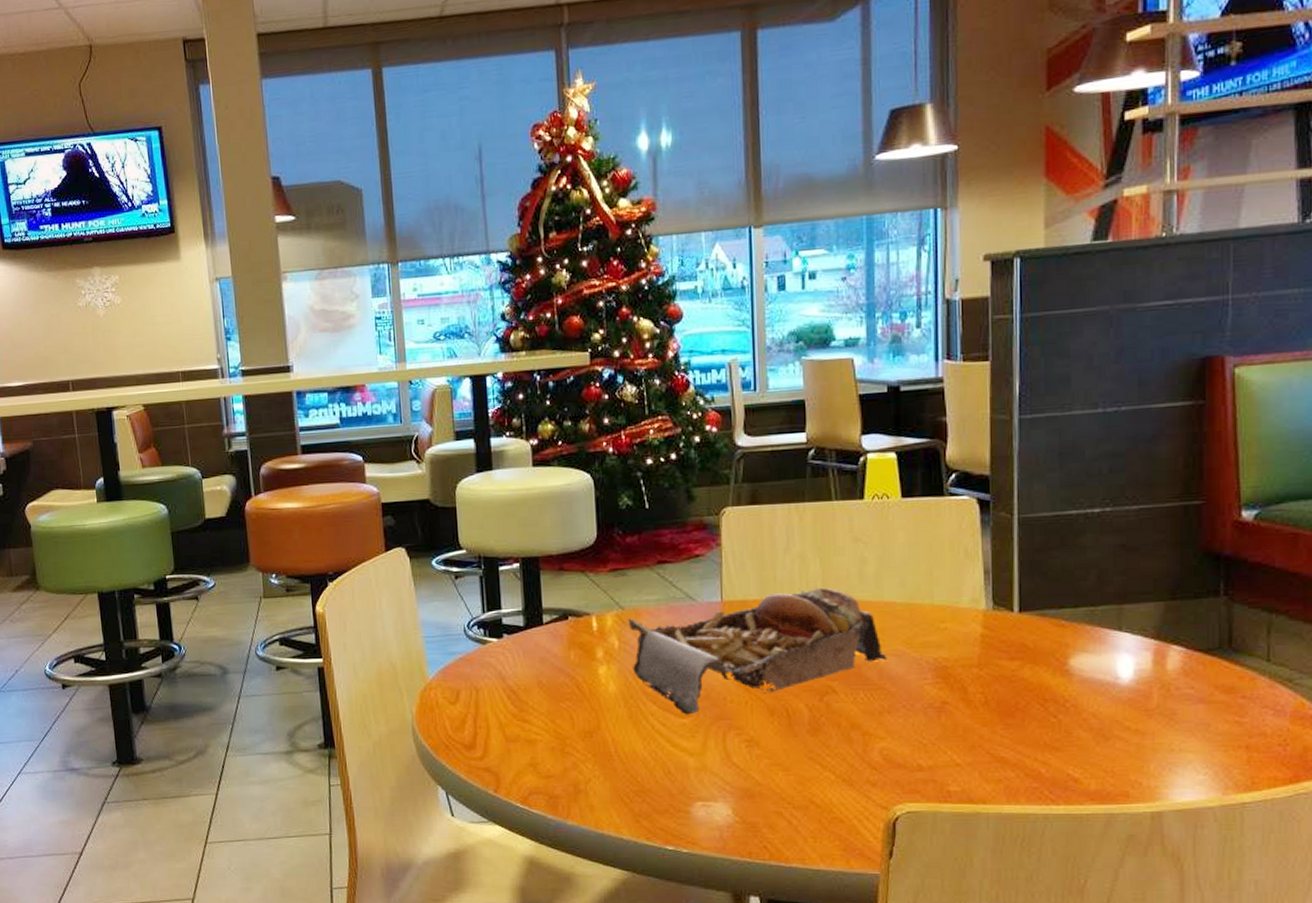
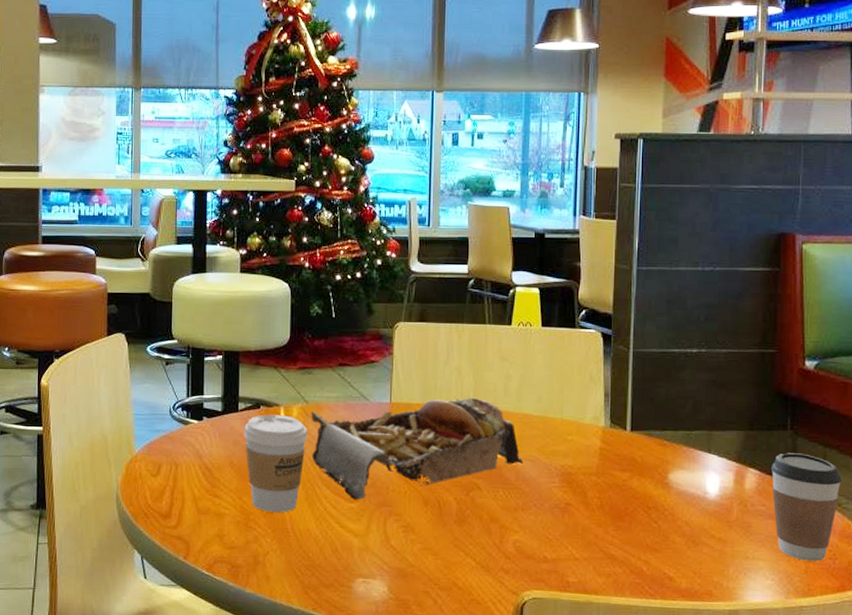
coffee cup: none [551,625,627,735] -> present [244,414,308,513]
coffee cup: none [1199,623,1293,750] -> present [770,453,842,562]

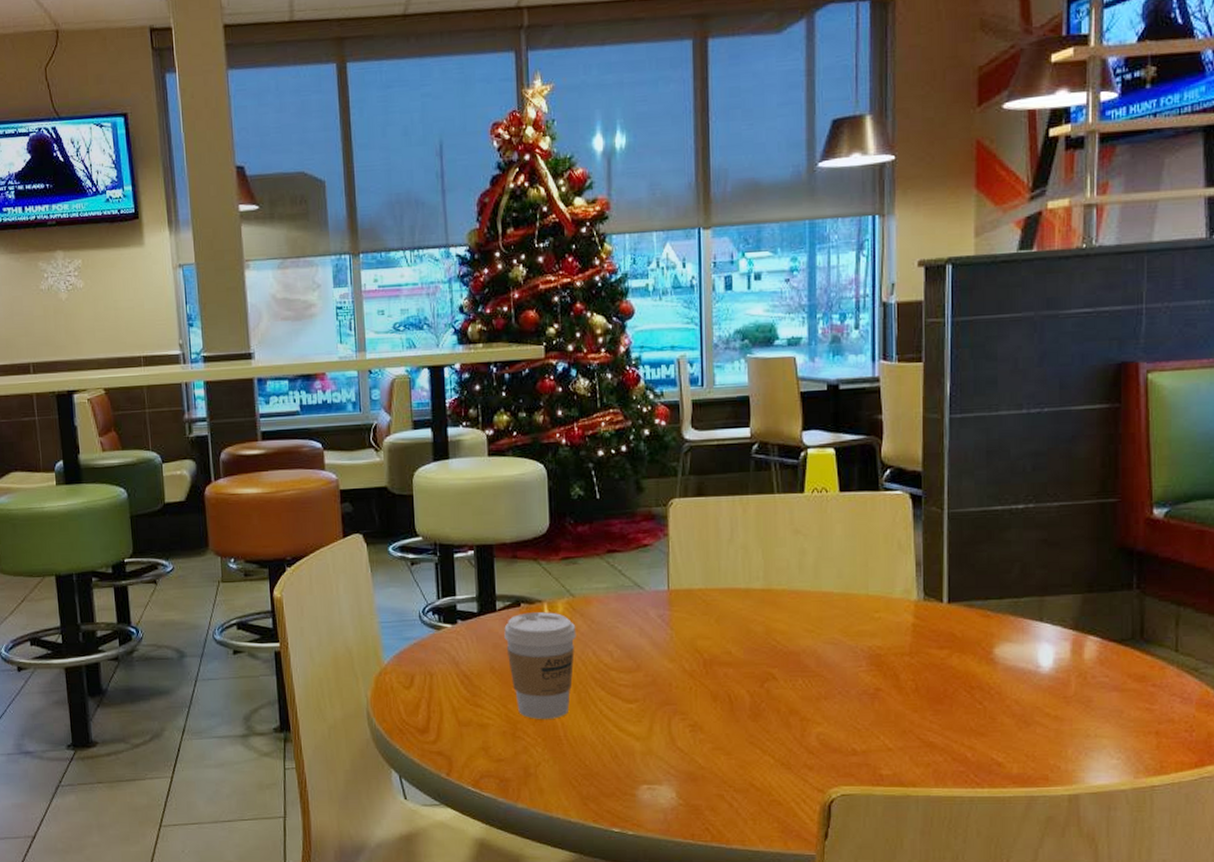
food tray: present [311,397,524,500] -> none [578,577,825,700]
coffee cup: present [770,453,842,562] -> none [1113,615,1199,735]

